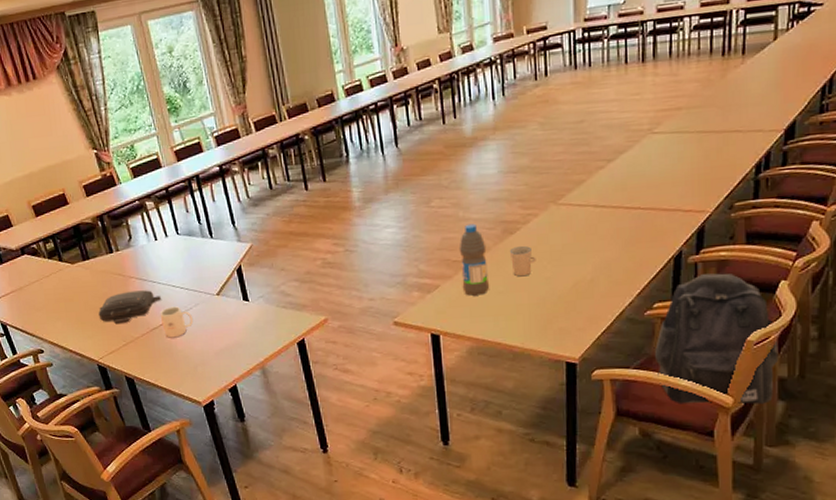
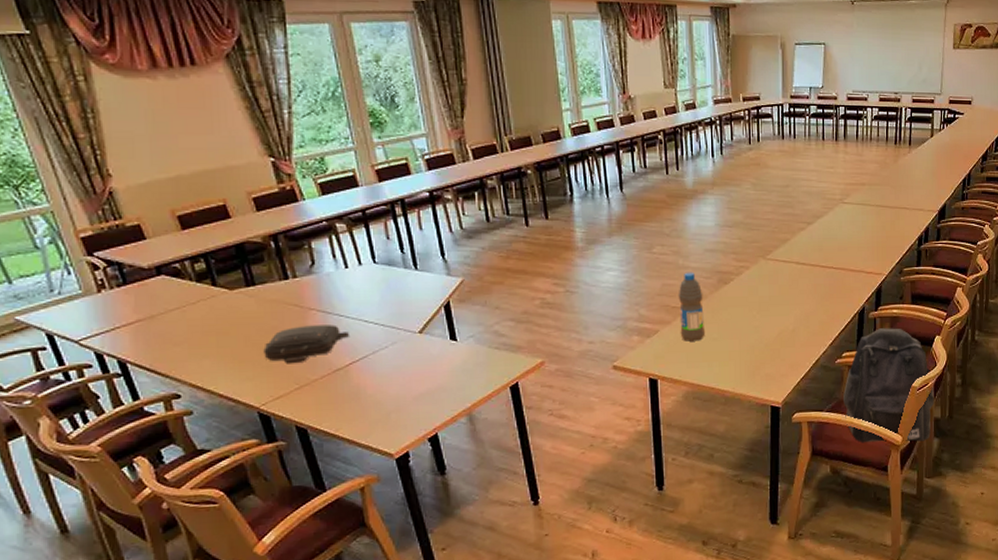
mug: present [160,306,194,338] -> none [346,344,389,381]
cup: present [509,245,536,277] -> none [723,295,747,325]

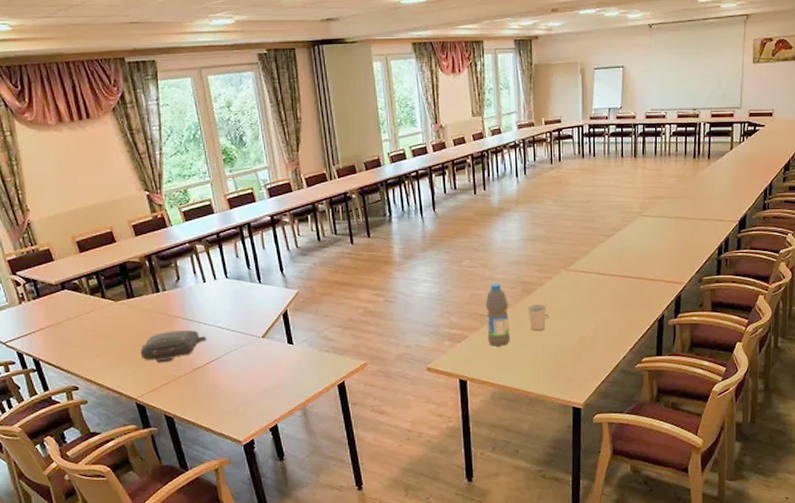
cup: none [723,295,747,325] -> present [527,304,550,331]
backpack: present [843,328,935,443] -> none [643,334,736,445]

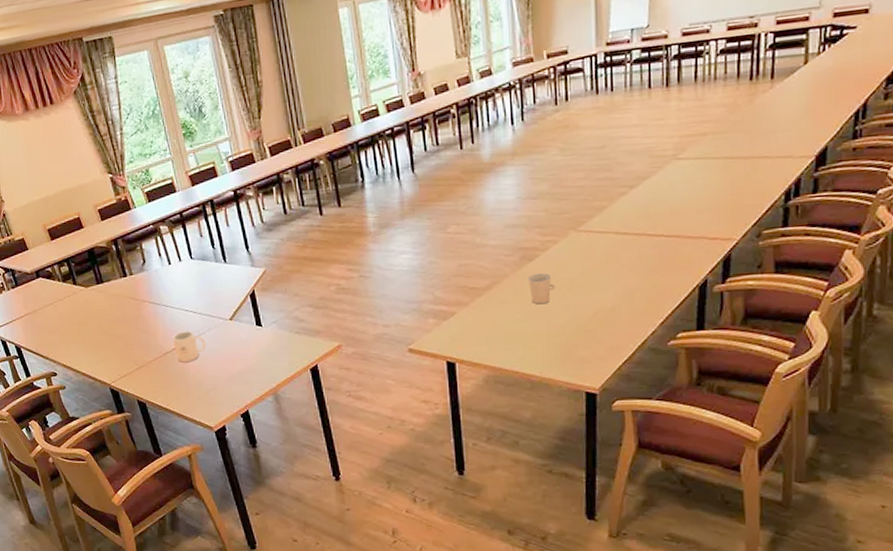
laptop bag: present [140,330,207,363] -> none [111,314,175,349]
mug: none [204,347,238,378] -> present [172,331,206,363]
water bottle: present [485,283,511,346] -> none [475,250,508,323]

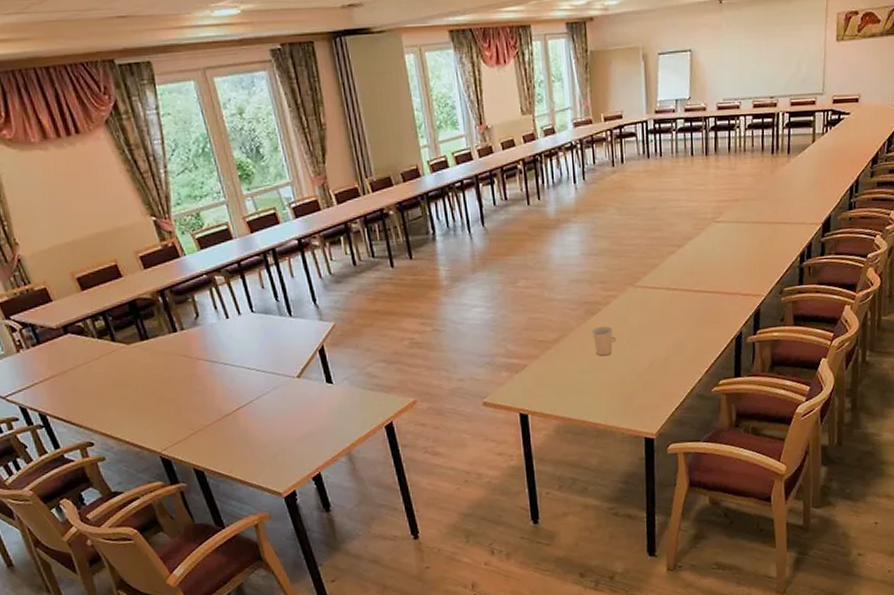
mug: present [172,331,206,363] -> none [233,390,272,425]

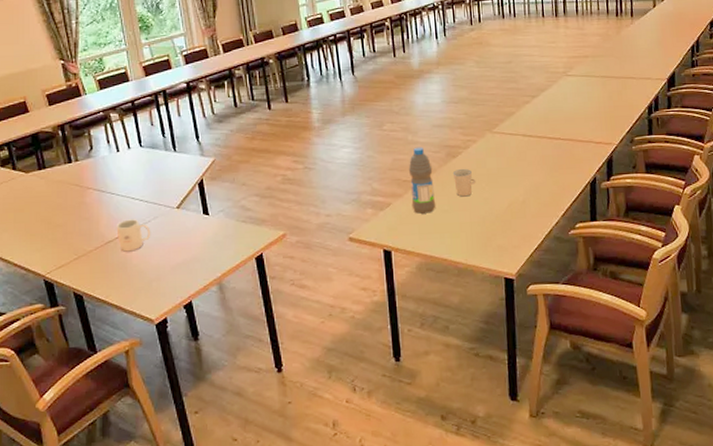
mug: none [233,390,272,425] -> present [116,219,151,252]
water bottle: none [544,304,575,375] -> present [408,147,436,214]

